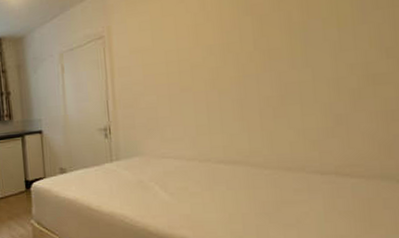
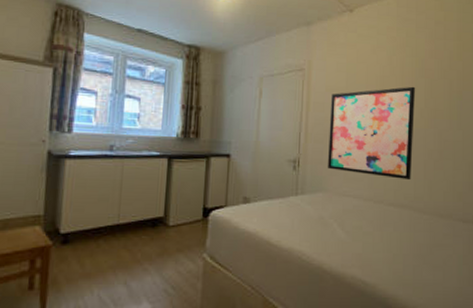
wall art: none [137,28,244,134] -> present [327,86,416,181]

